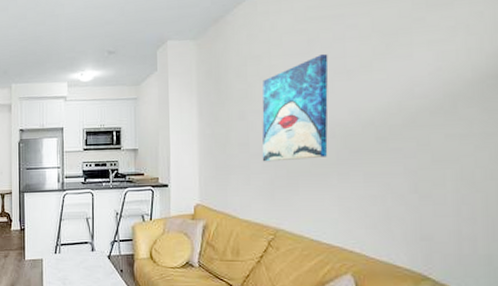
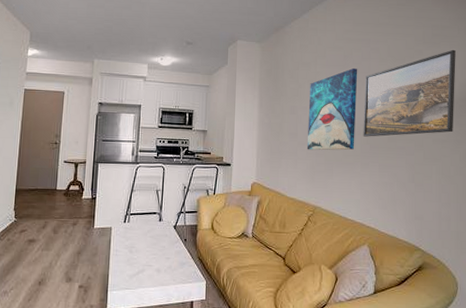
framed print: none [338,8,481,140] -> present [363,49,456,137]

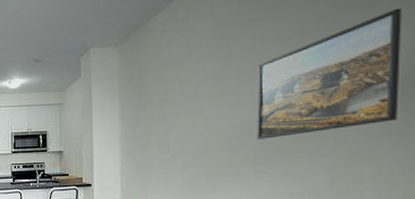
wall art: present [306,67,358,151] -> none [181,56,247,162]

